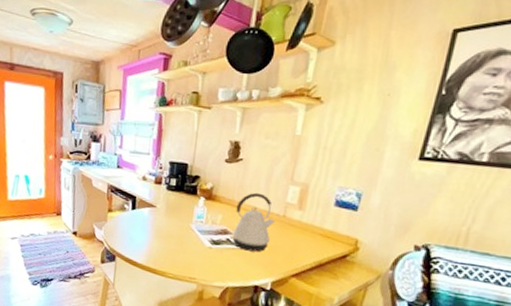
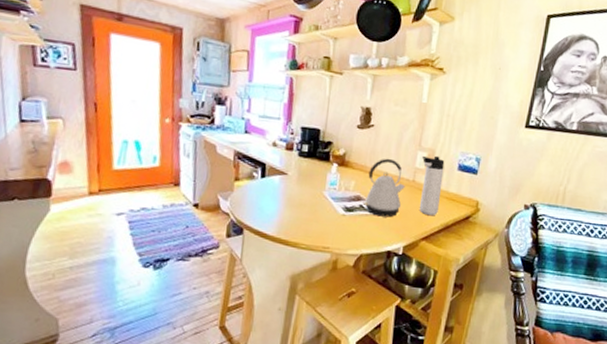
thermos bottle: none [289,190,320,253] -> present [419,155,445,216]

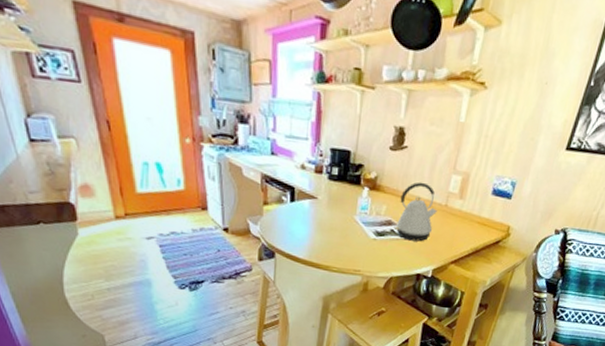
thermos bottle: present [419,155,445,216] -> none [450,179,479,241]

